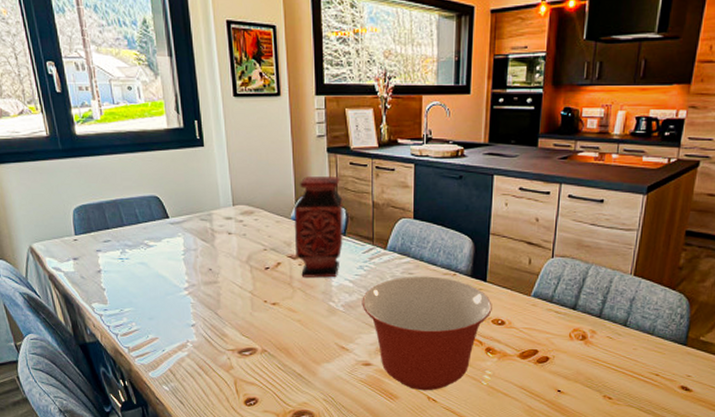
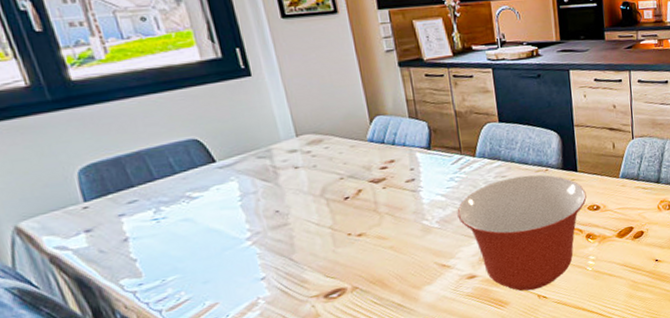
vase: present [293,176,343,278] -> none [368,90,429,201]

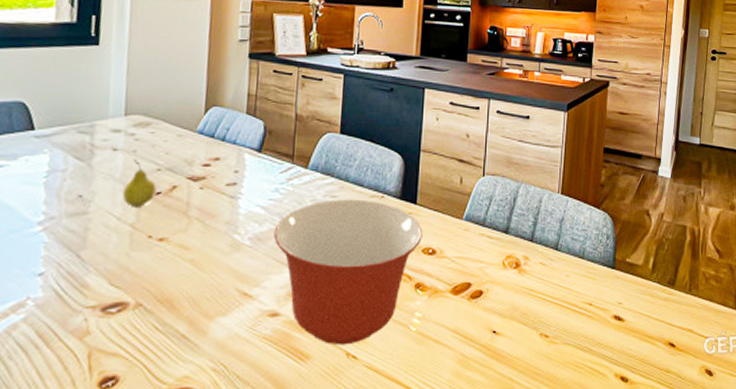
fruit: none [314,173,344,213] -> present [123,159,156,207]

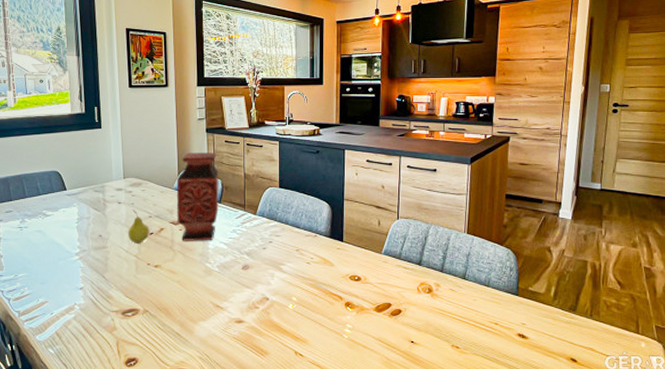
vase: none [197,84,262,204] -> present [176,153,219,241]
mixing bowl: present [273,199,423,346] -> none [235,238,349,346]

